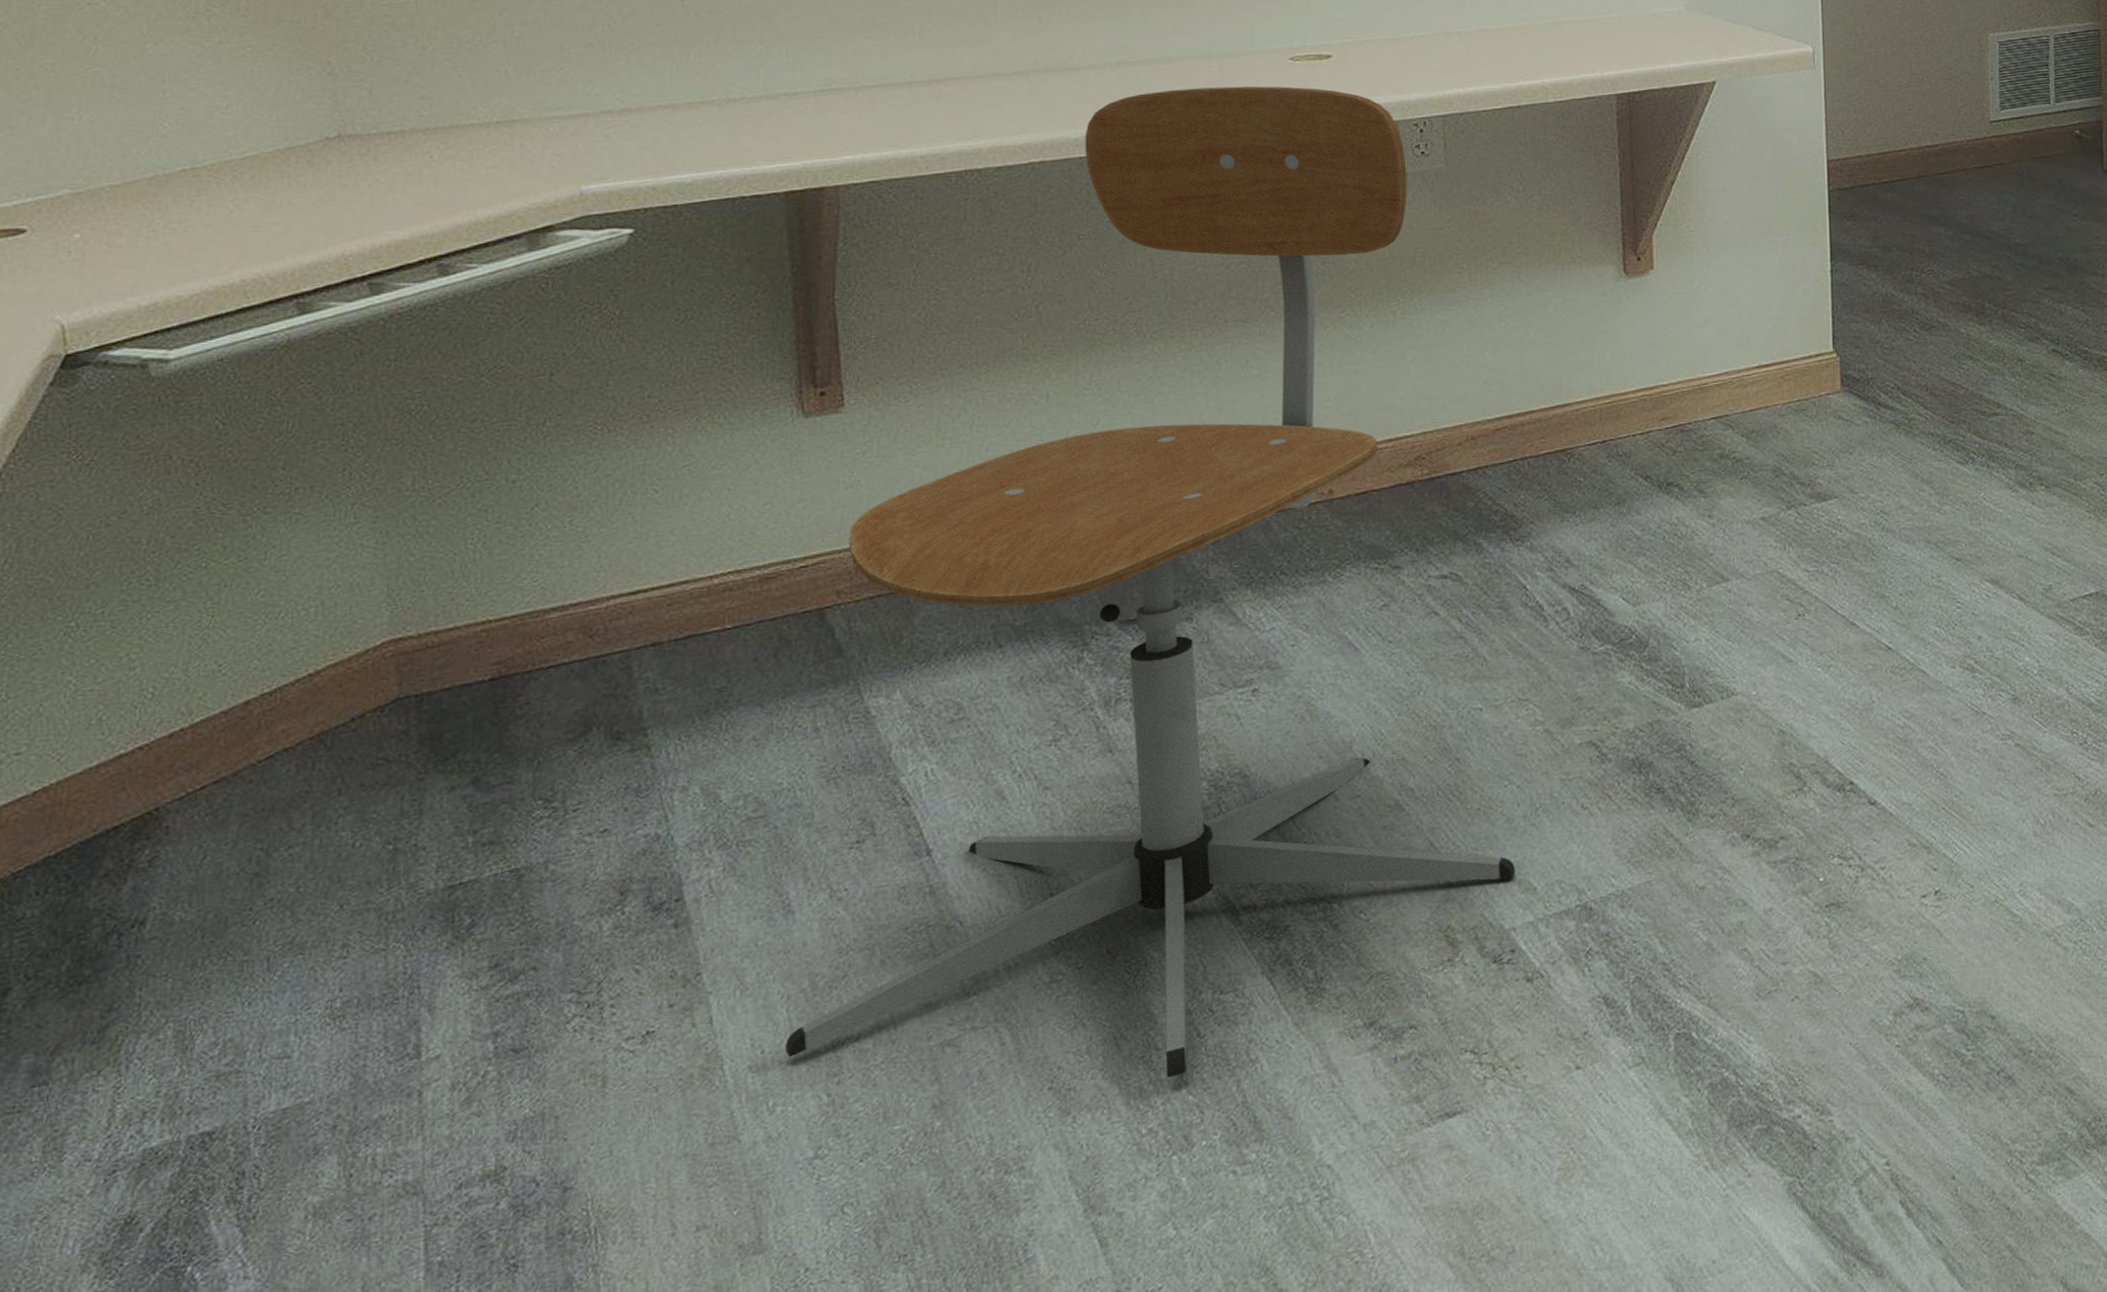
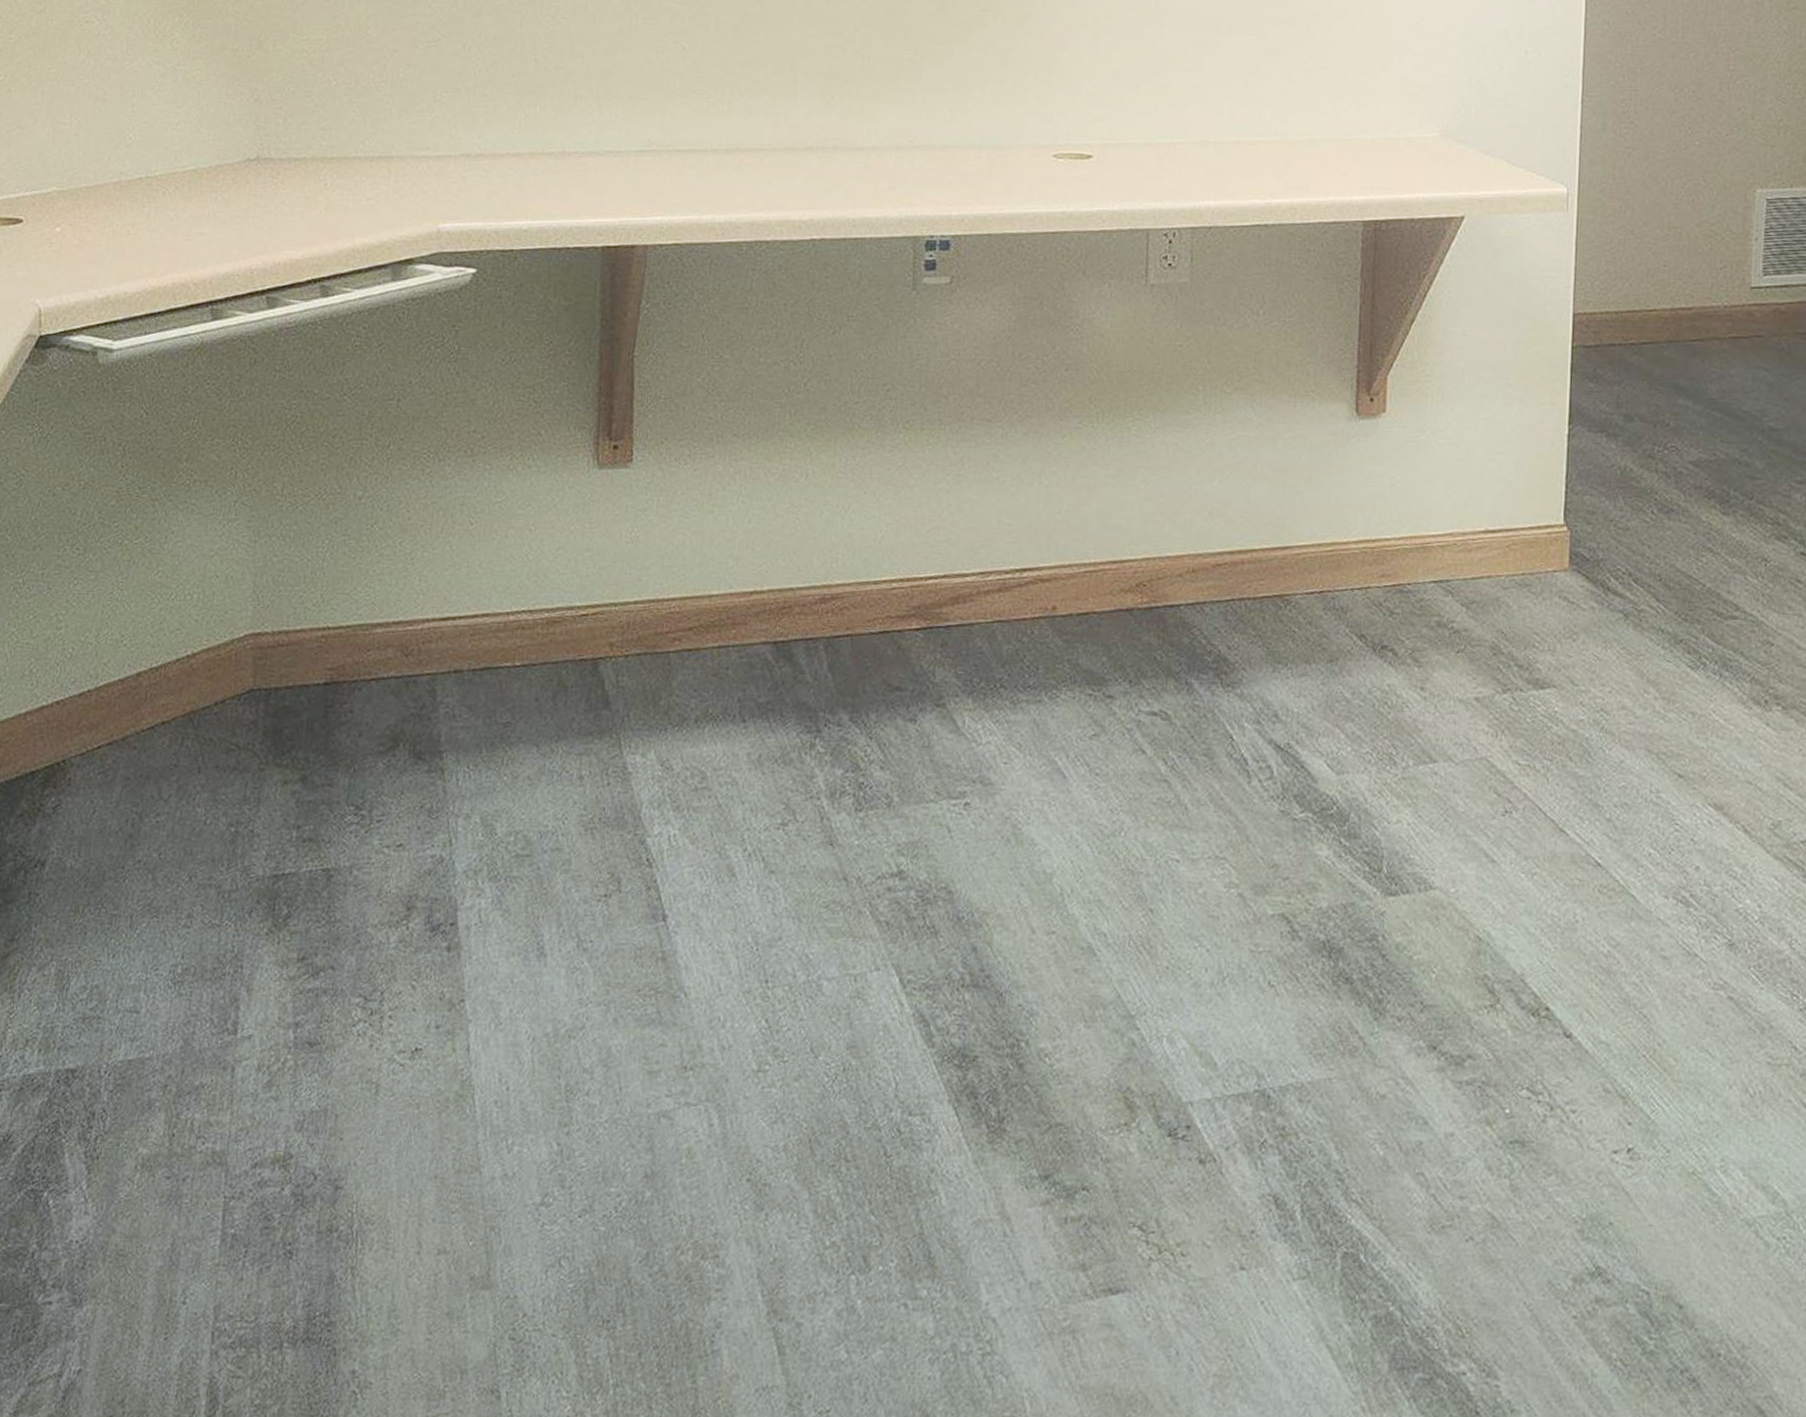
office chair: present [786,86,1515,1078] -> none [526,177,1198,1193]

